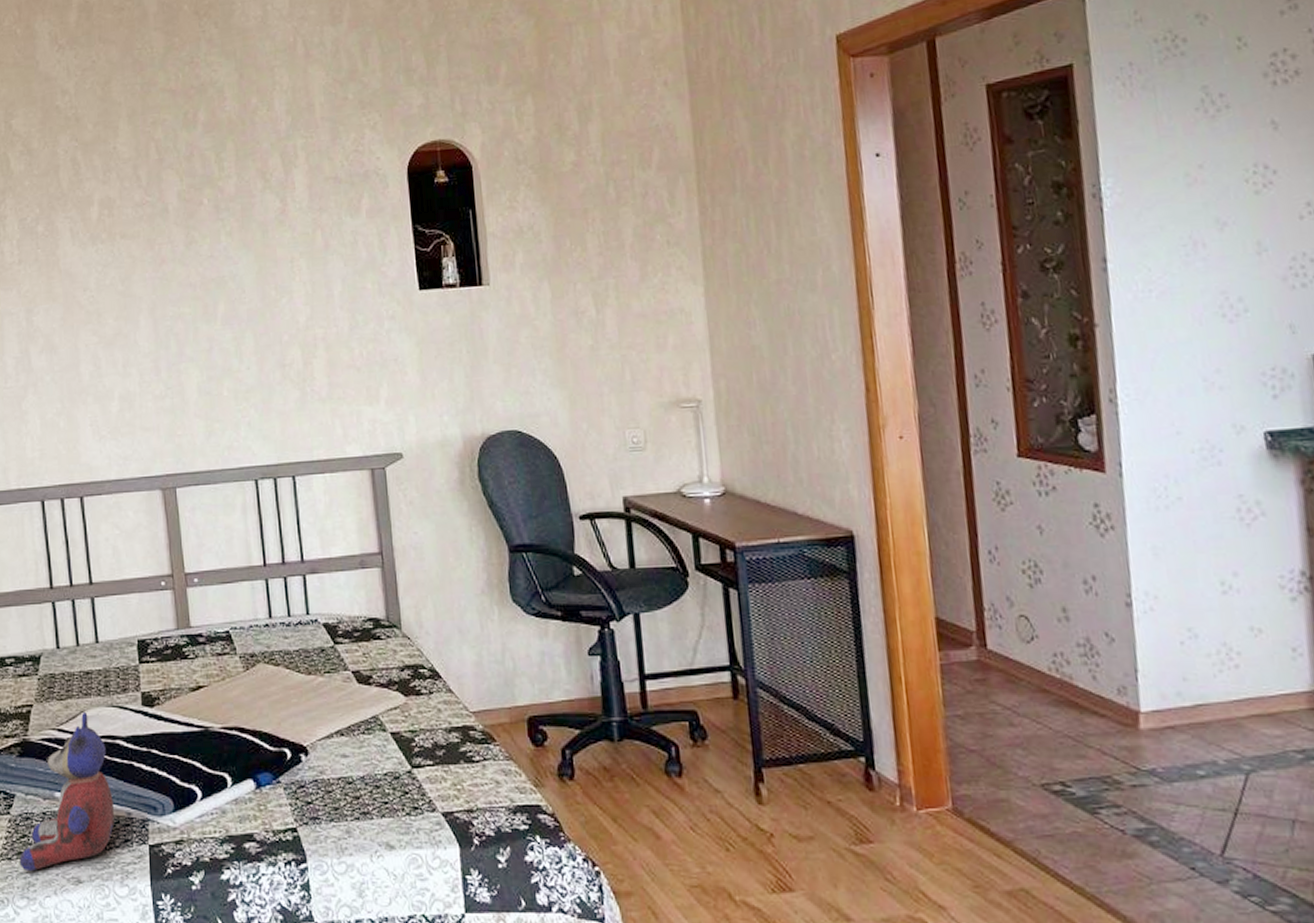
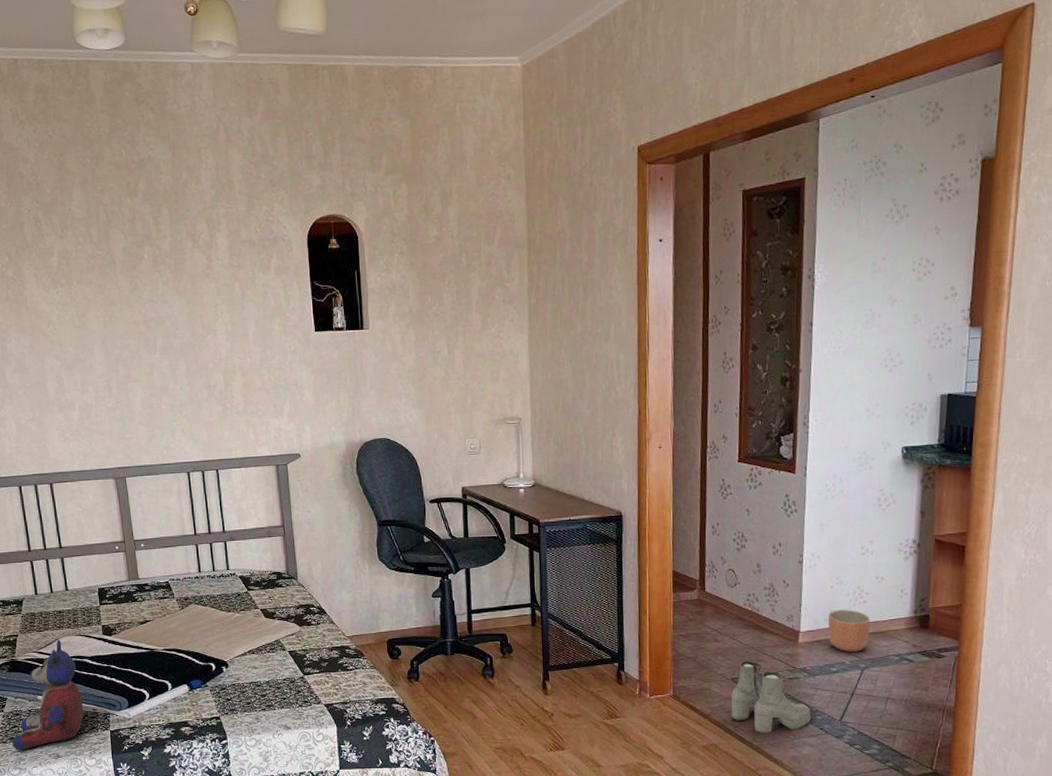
boots: none [1043,757,1174,874] -> present [731,661,811,734]
planter: none [1181,678,1251,747] -> present [827,609,870,653]

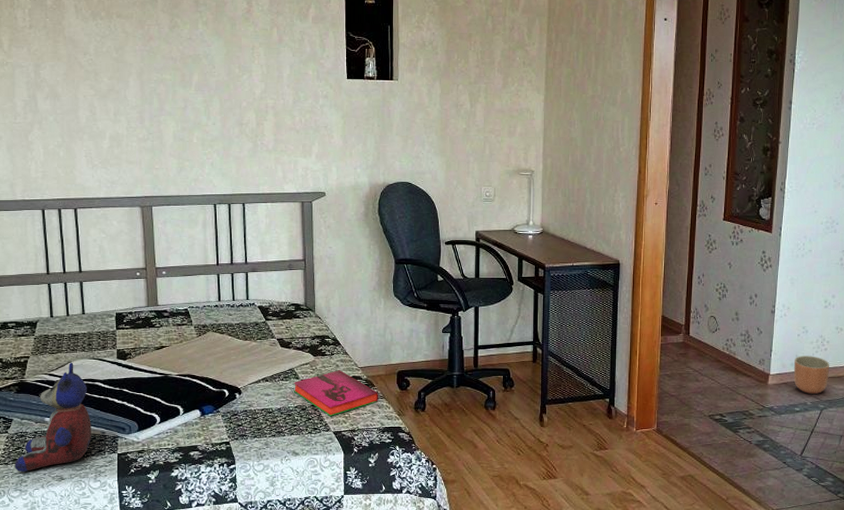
hardback book: none [280,639,370,688] -> present [293,369,379,416]
boots: present [731,661,811,734] -> none [707,400,776,466]

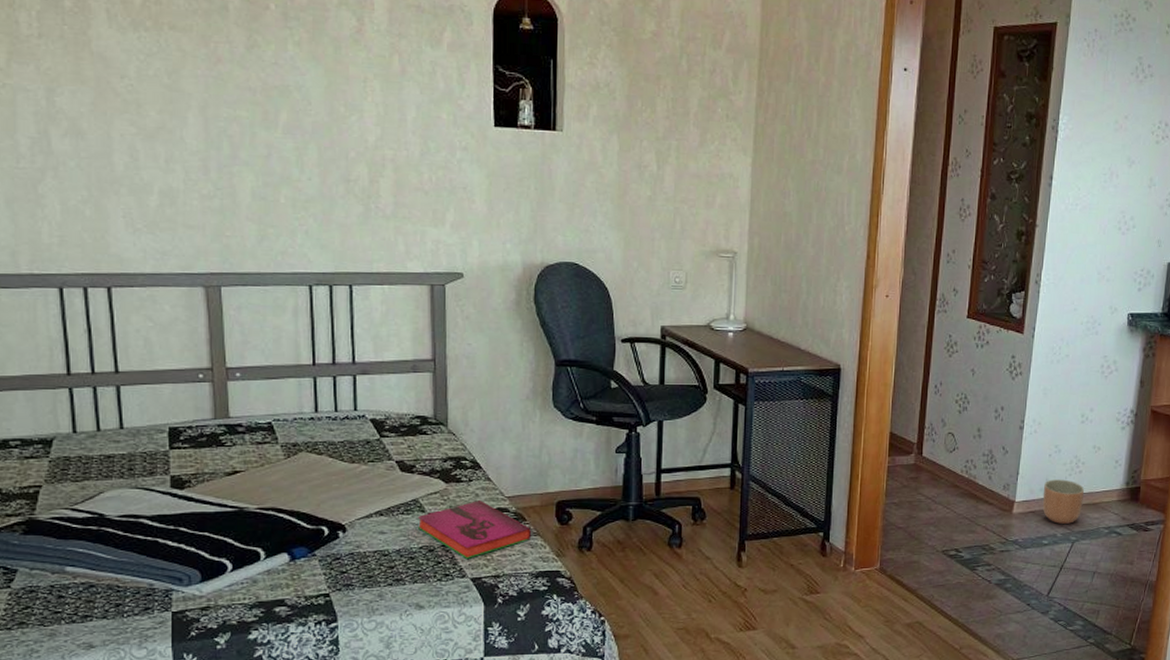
stuffed bear: present [14,362,91,472] -> none [21,492,134,639]

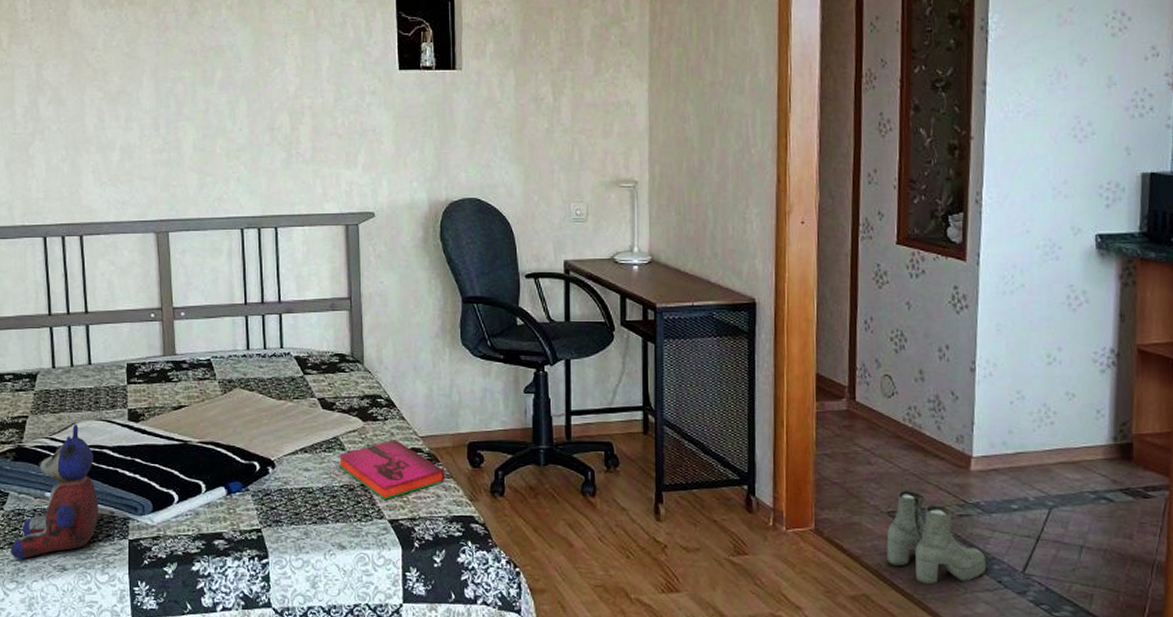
stuffed bear: none [21,492,134,639] -> present [10,423,98,559]
boots: none [939,532,1019,610] -> present [886,491,986,585]
planter: present [1042,479,1084,525] -> none [1006,431,1059,487]

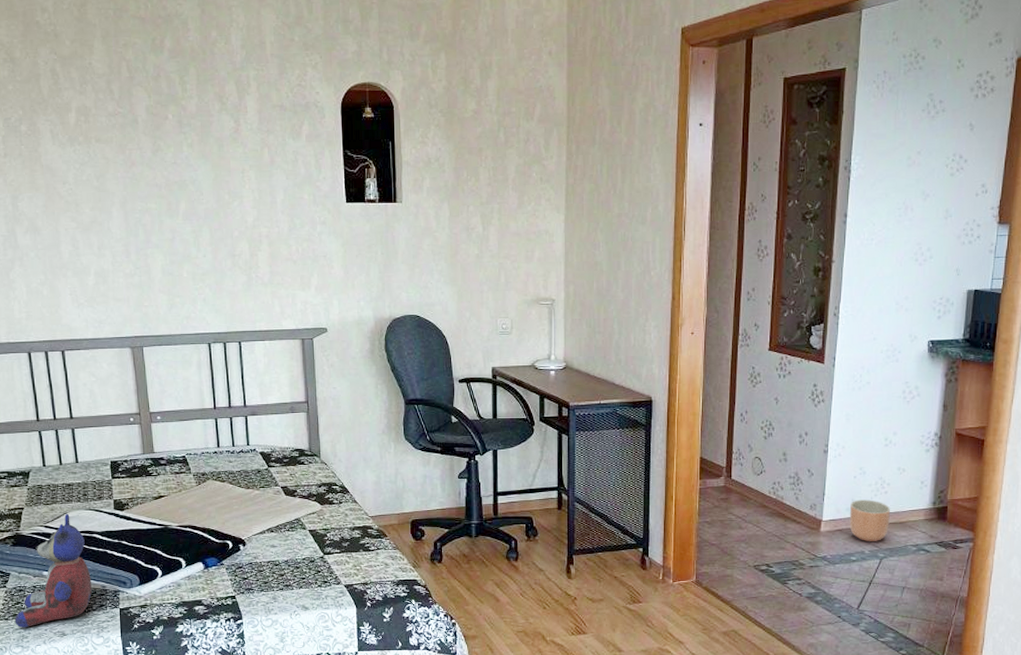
hardback book: present [338,438,445,499] -> none [300,518,392,568]
boots: present [886,491,986,585] -> none [752,549,829,621]
planter: none [1006,431,1059,487] -> present [849,499,890,542]

